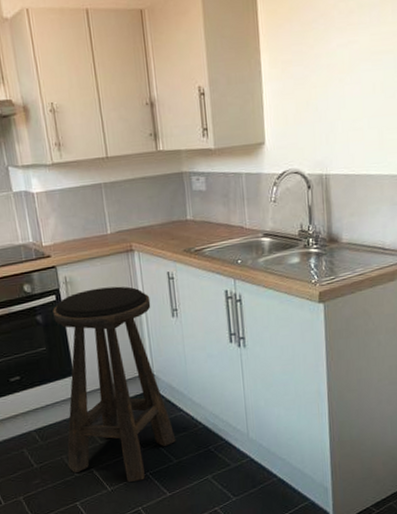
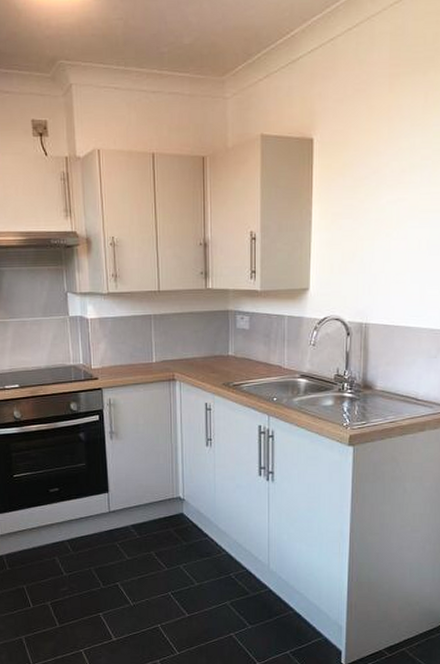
stool: present [53,286,176,482] -> none [95,412,199,599]

